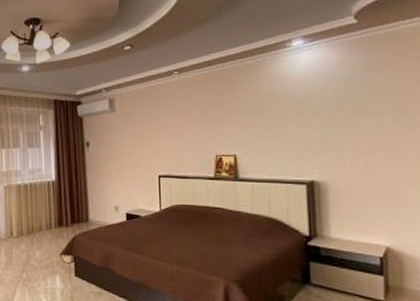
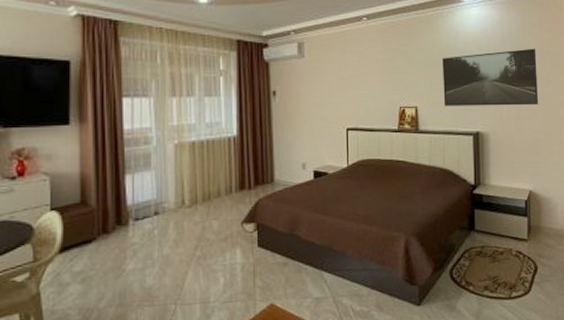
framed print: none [266,89,397,154] -> present [442,48,538,106]

